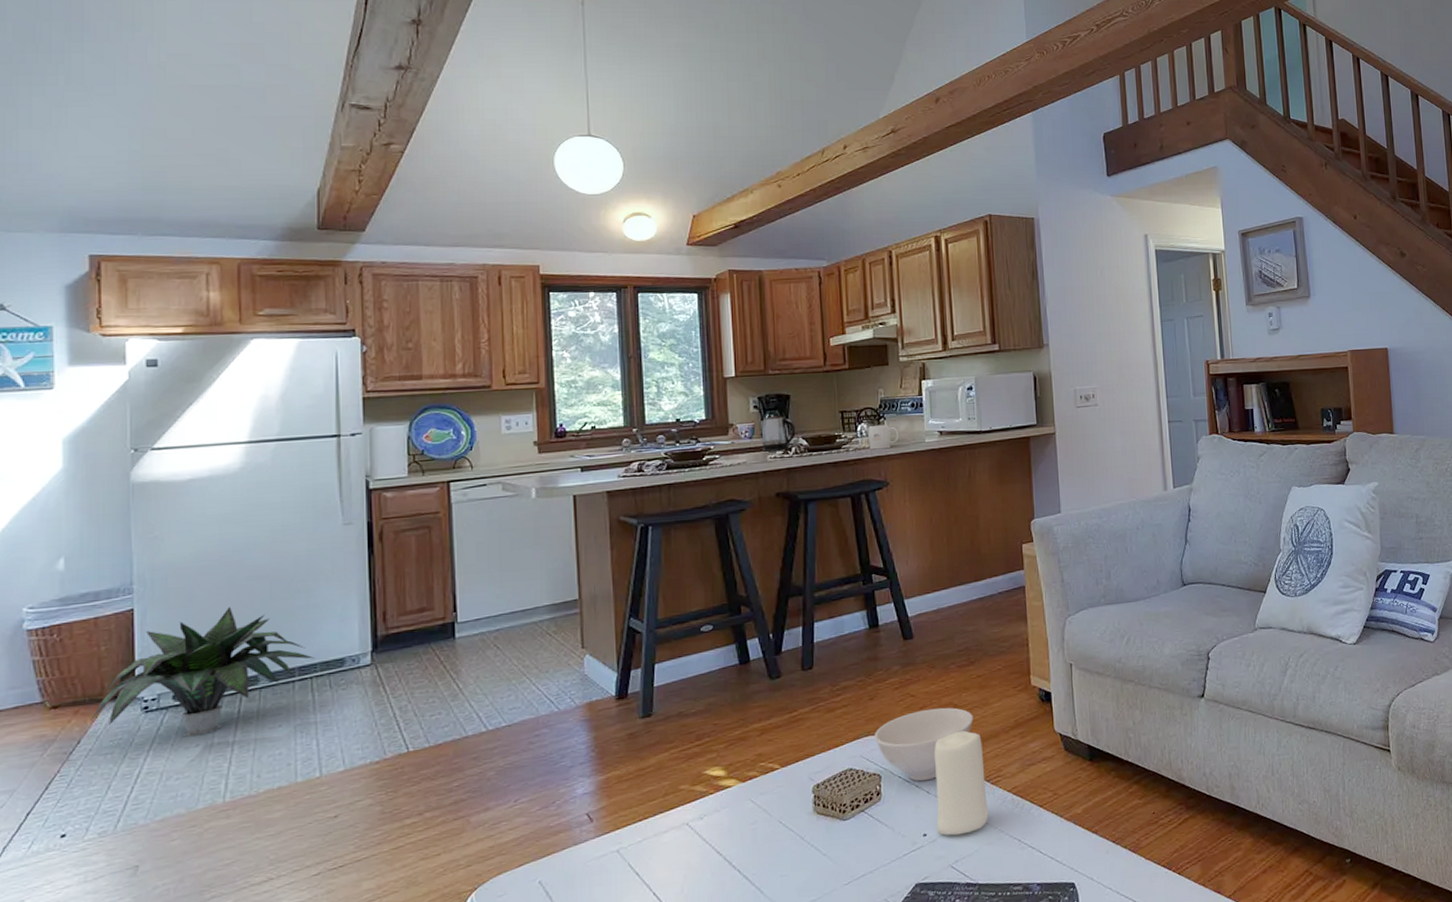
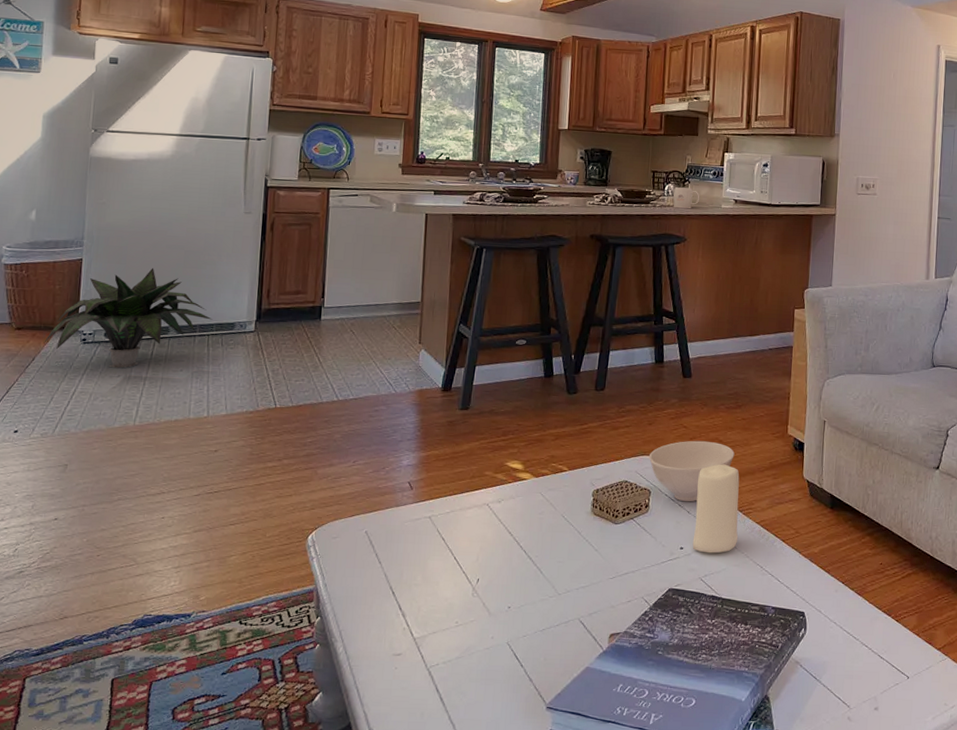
kettle: present [761,415,796,452] -> none [583,167,613,199]

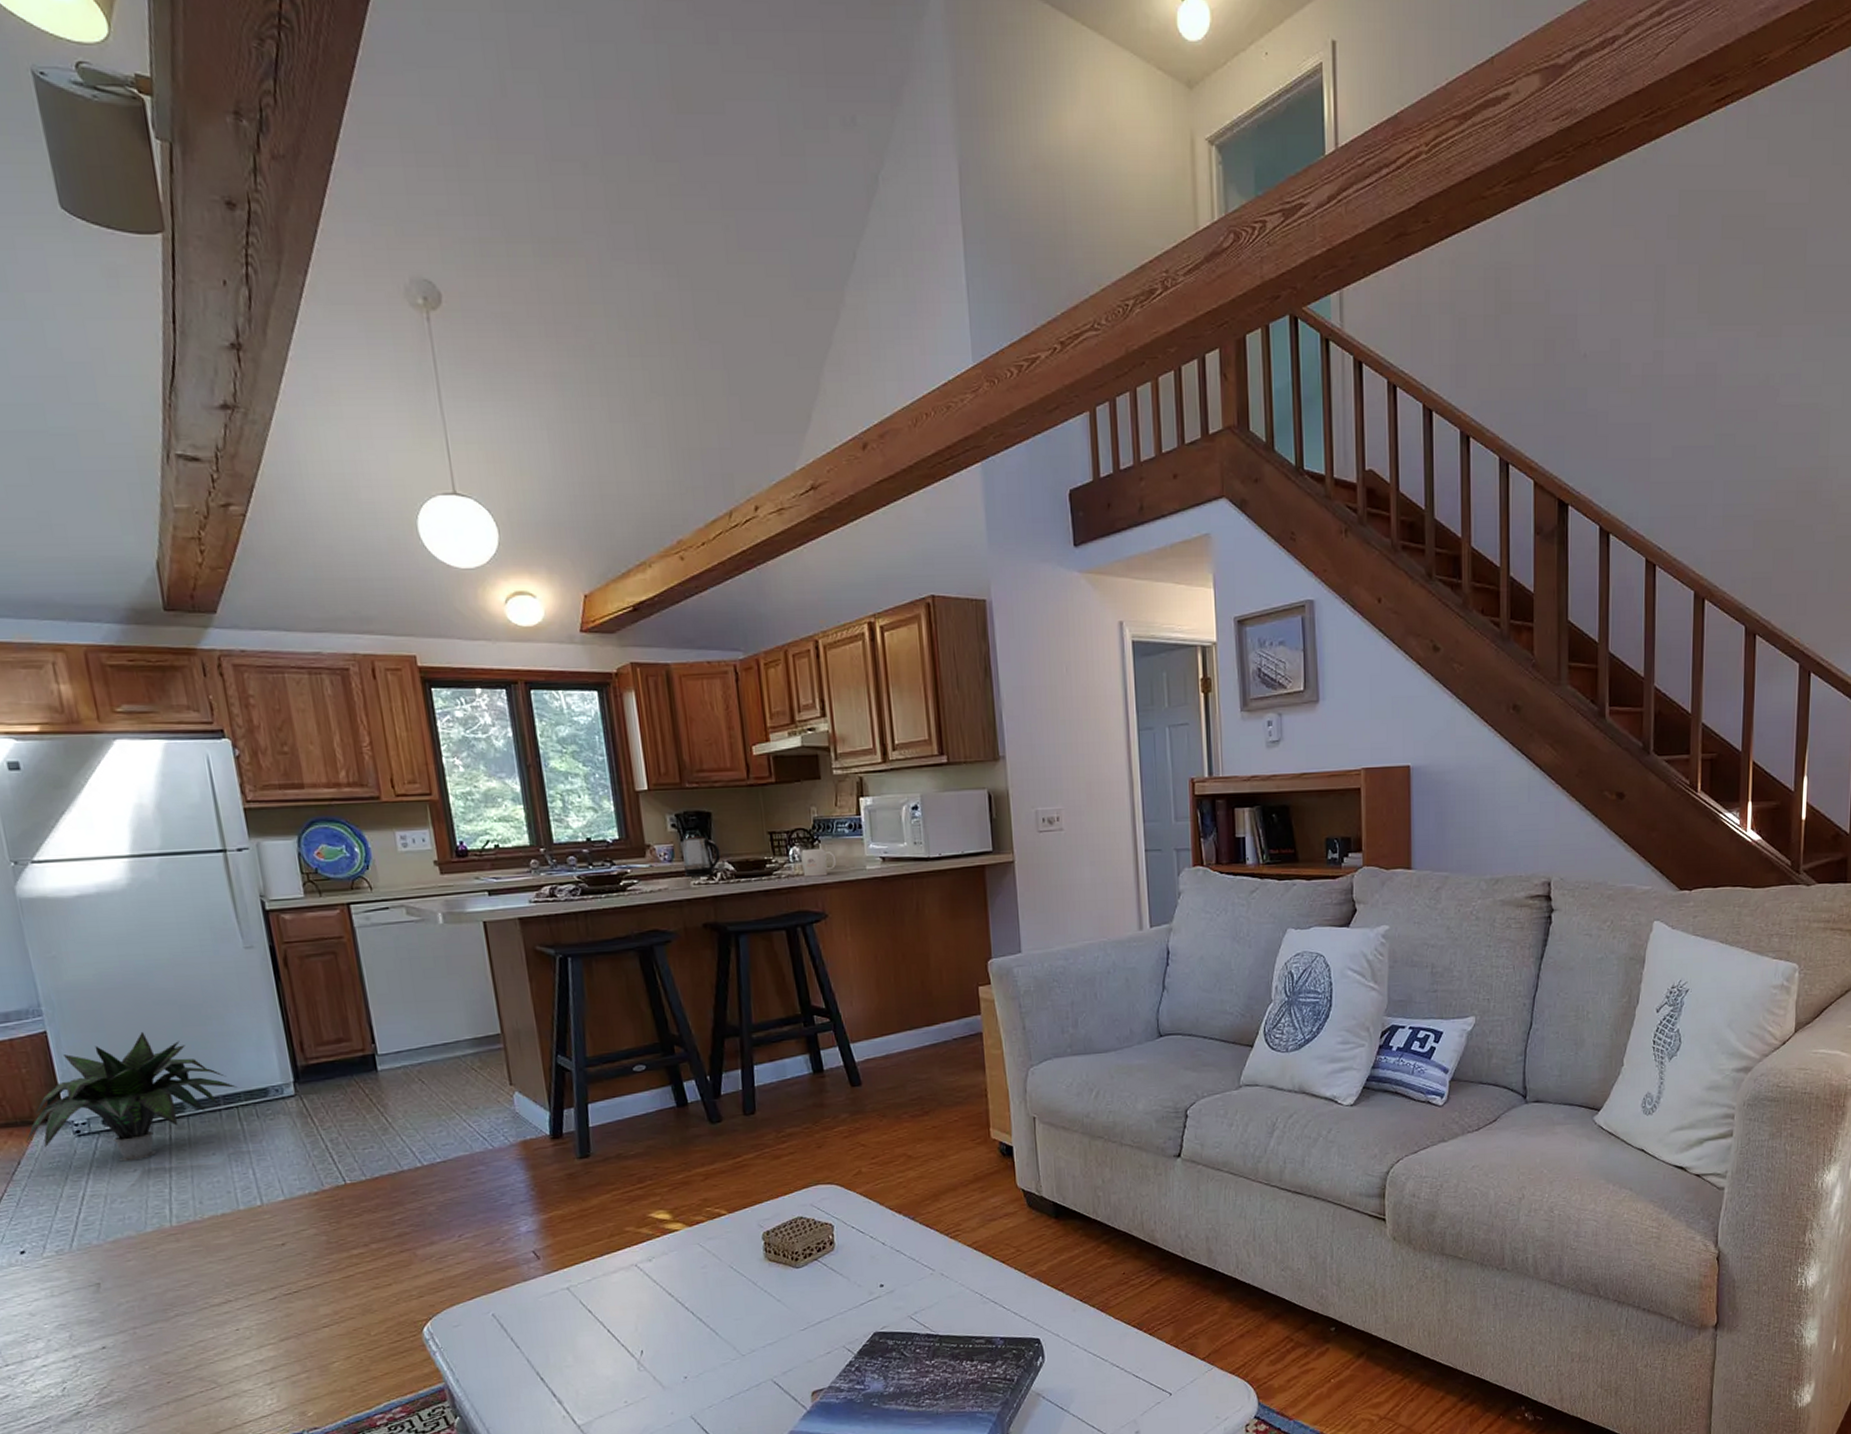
kettle: none [583,167,613,199] -> present [680,836,721,877]
bowl: present [648,440,735,502] -> none [824,1158,929,1233]
candle: present [692,464,740,554] -> none [888,1183,949,1288]

